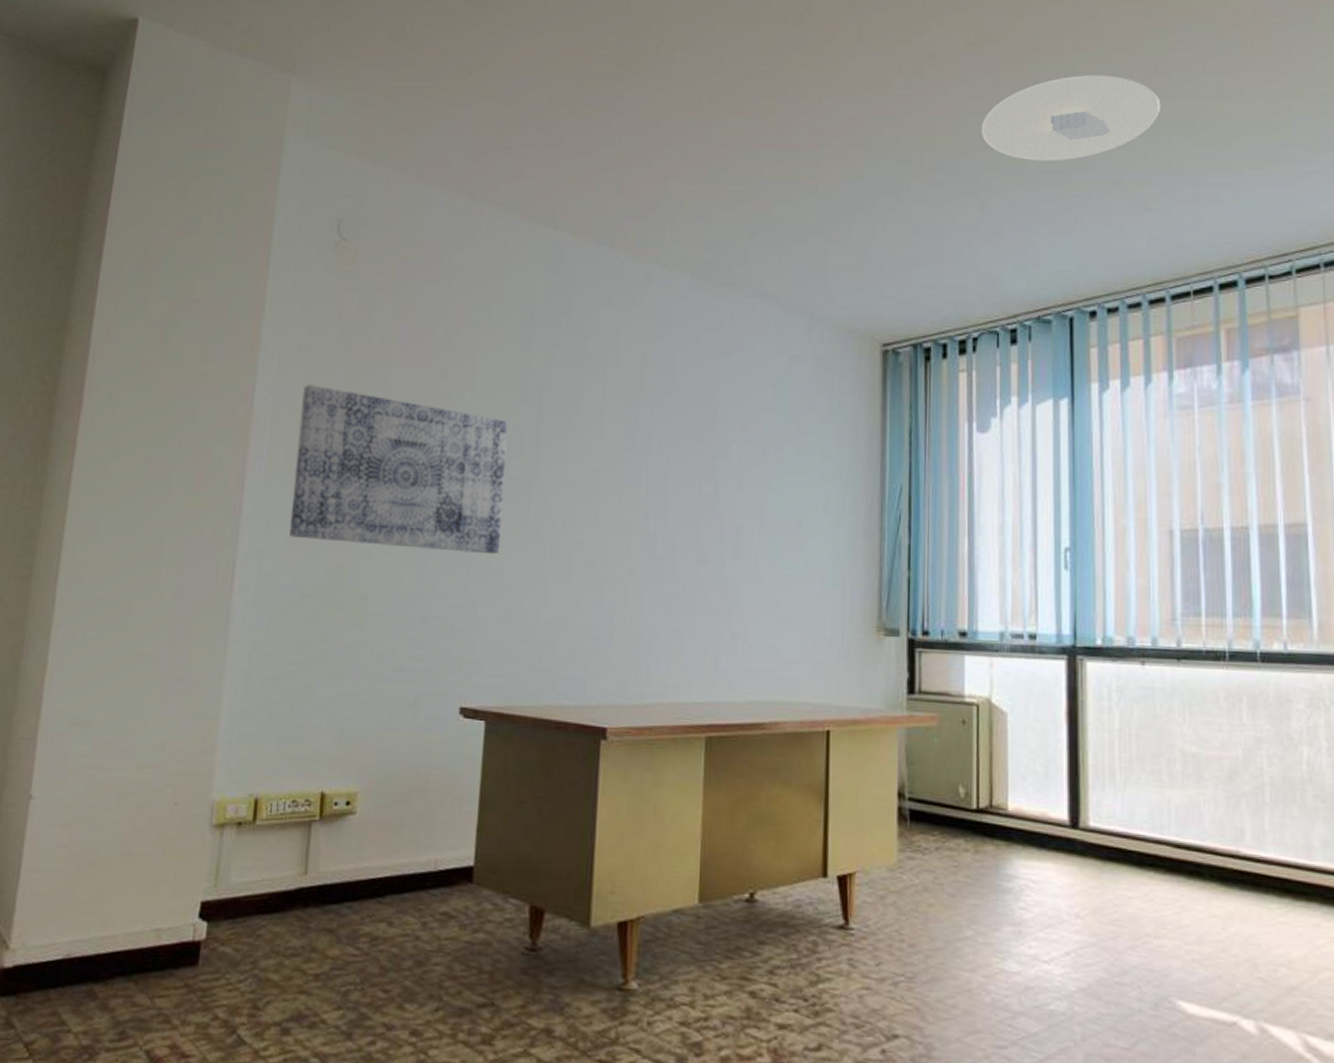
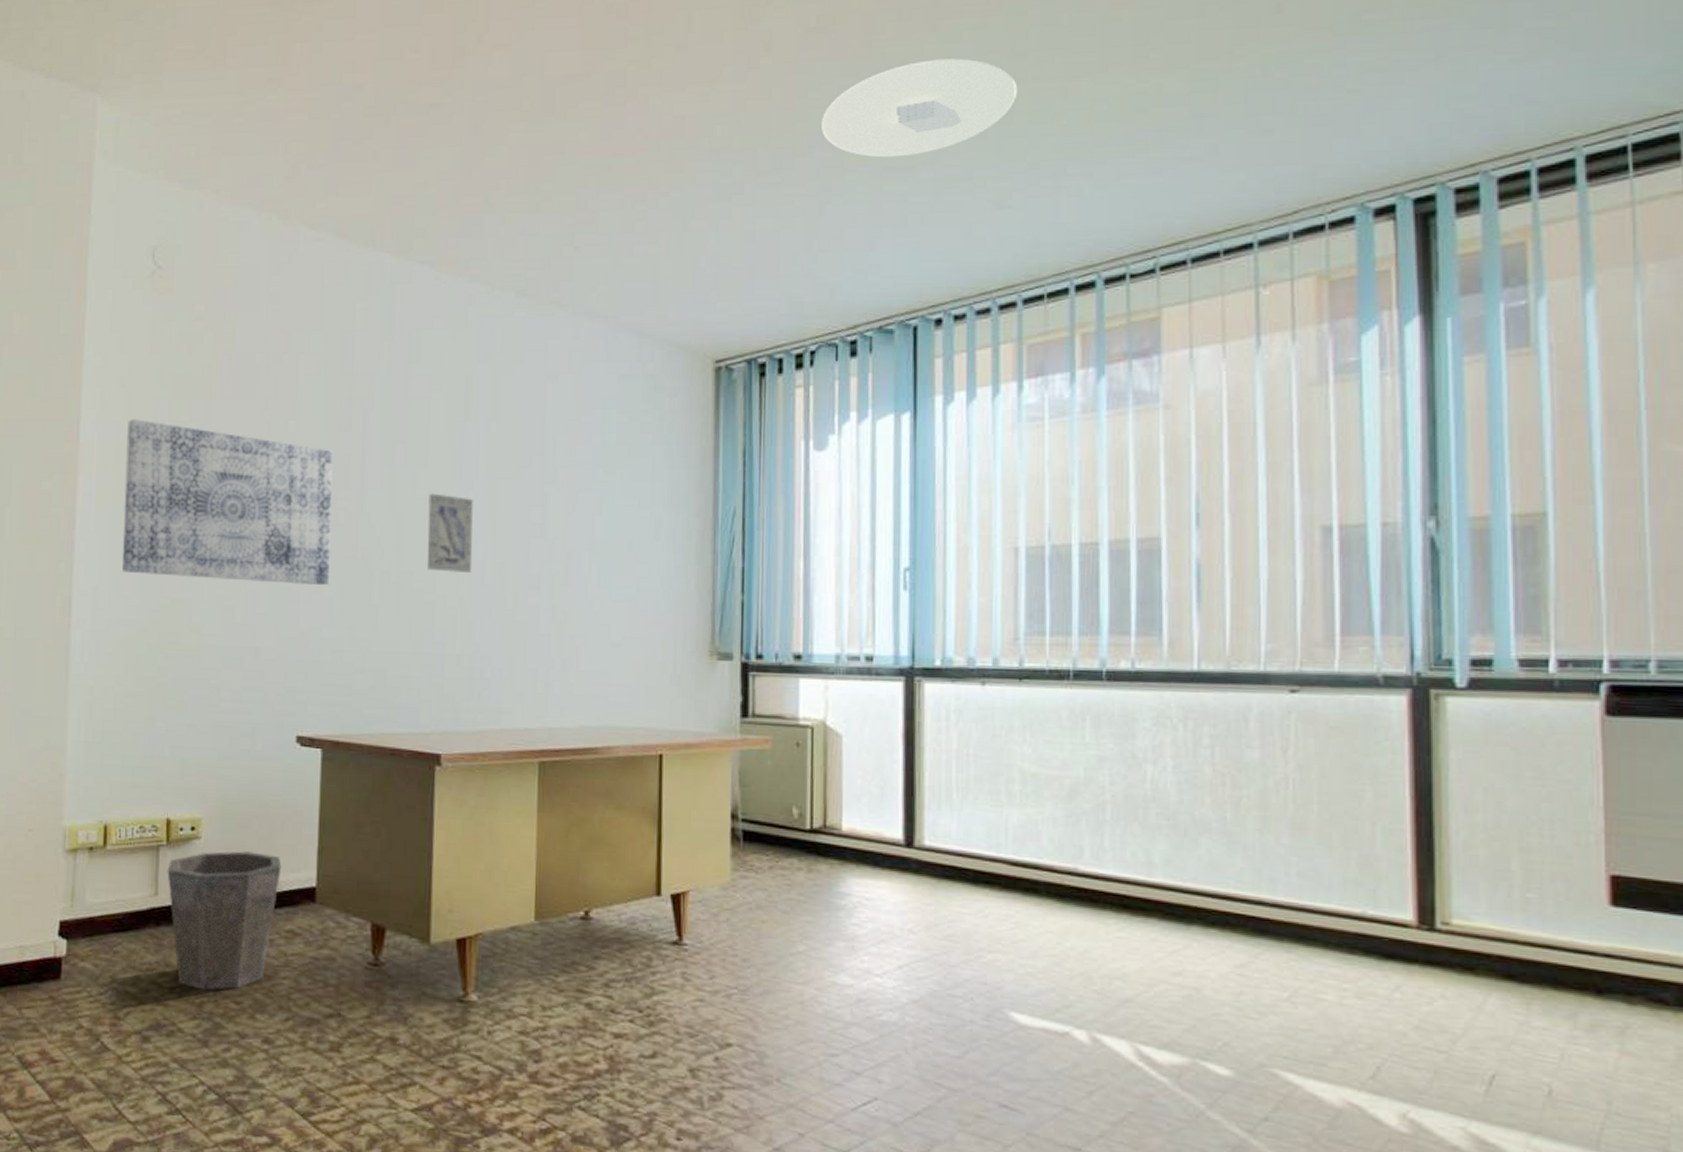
waste bin: none [318,827,439,978] -> present [167,850,282,990]
wall art: none [598,465,646,545] -> present [427,493,473,574]

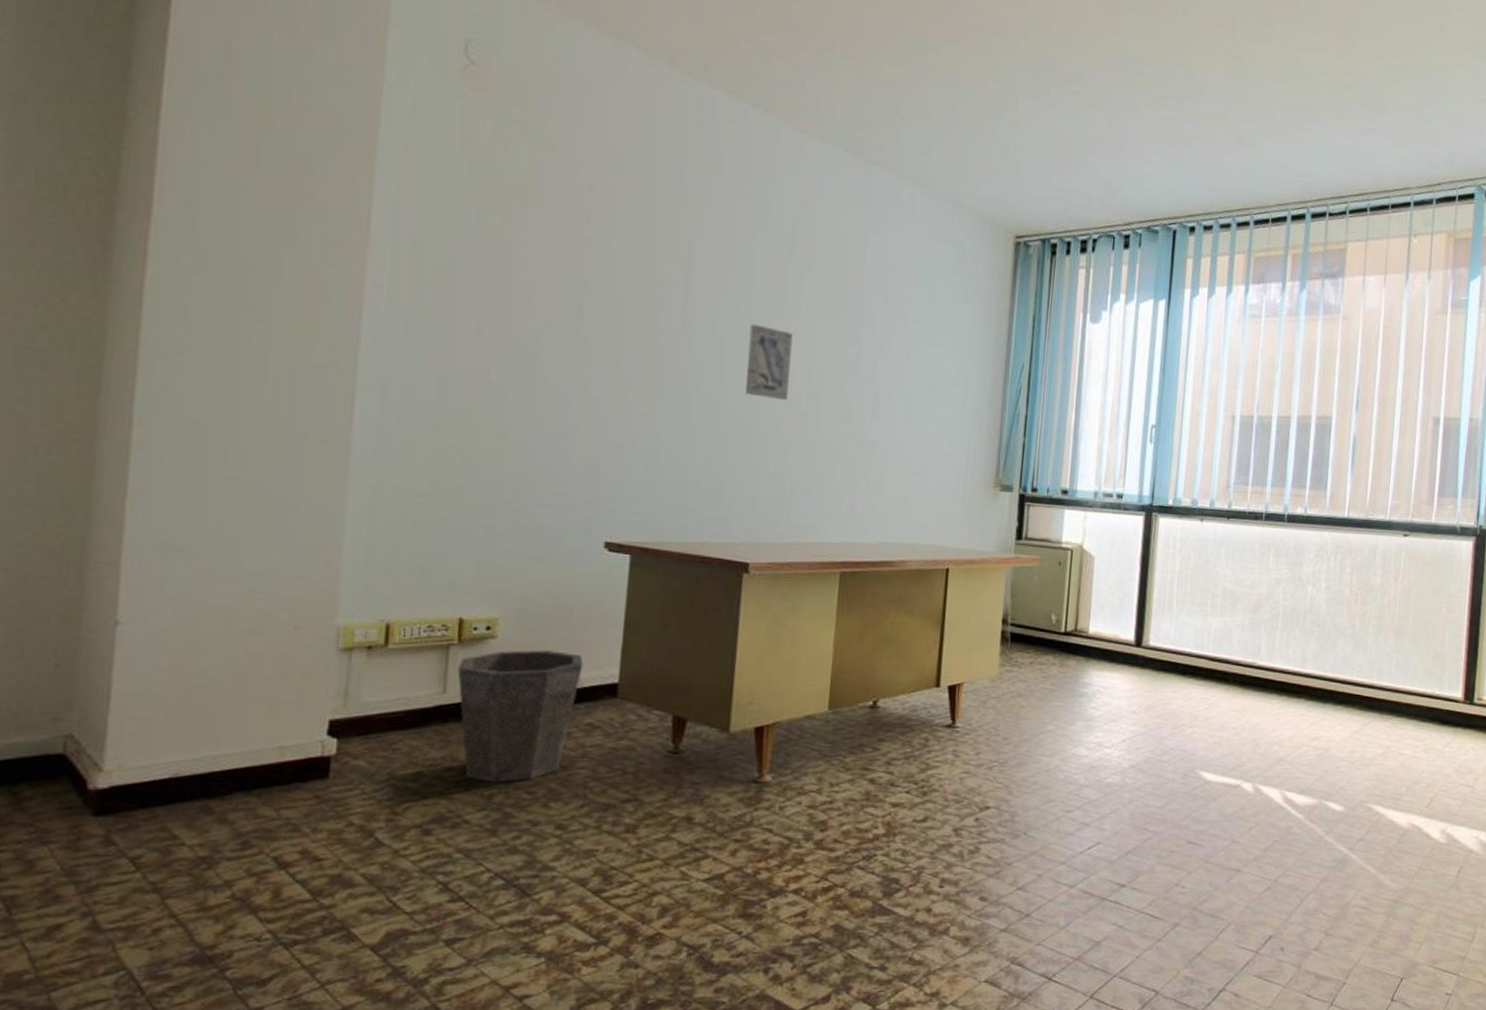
wall art: present [122,419,333,586] -> none [417,215,655,401]
ceiling light: present [820,58,1018,158] -> none [1115,11,1265,90]

